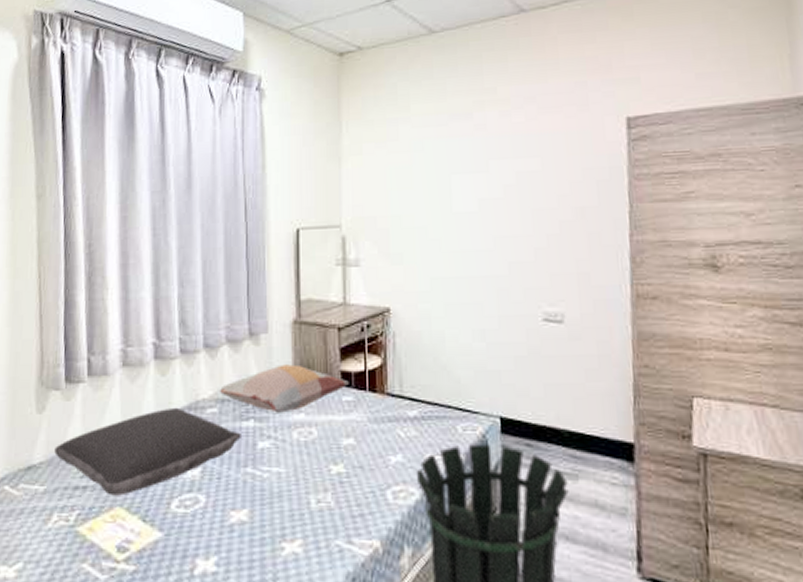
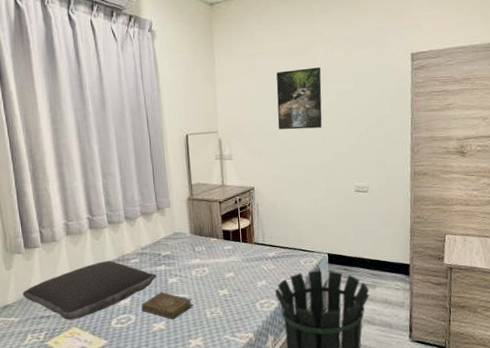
book: none [216,461,290,506] -> present [141,291,193,319]
decorative pillow: present [219,364,349,413] -> none [138,227,228,260]
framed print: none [426,137,493,226] -> present [276,67,322,130]

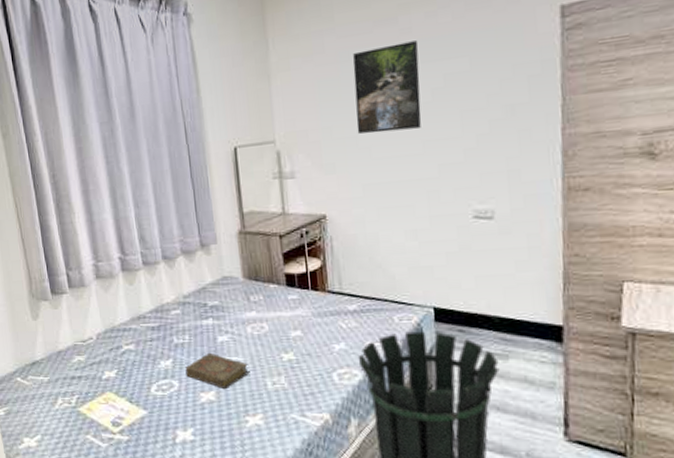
pillow: present [23,260,157,320] -> none [51,310,203,383]

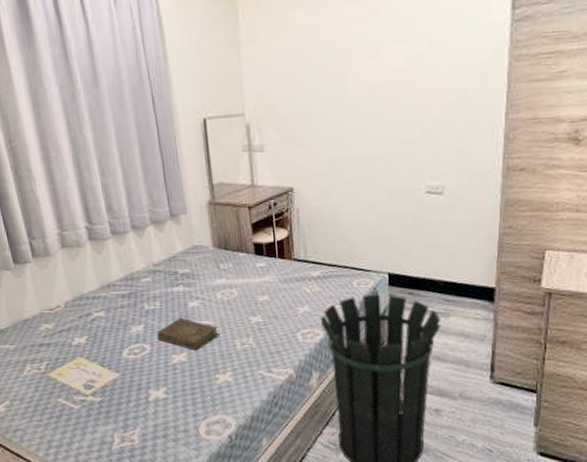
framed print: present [353,41,422,134] -> none [321,21,384,111]

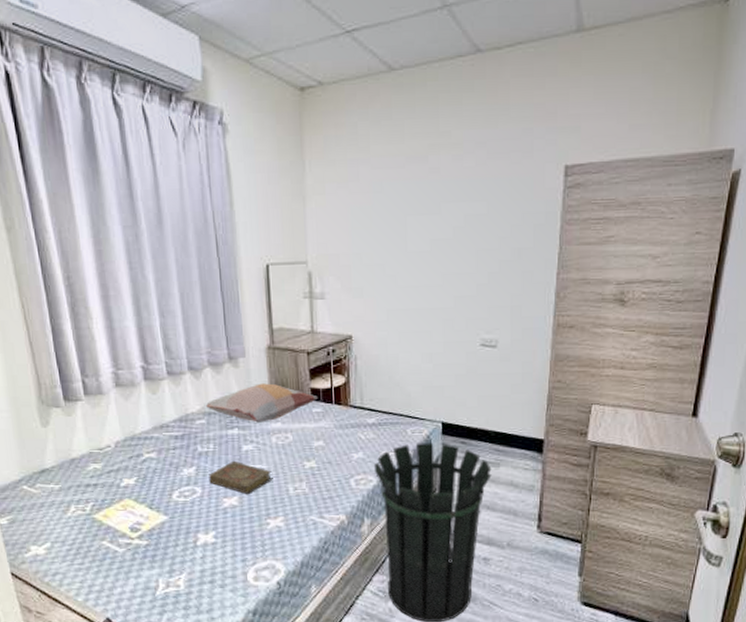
decorative pillow: none [150,239,261,279] -> present [205,383,318,423]

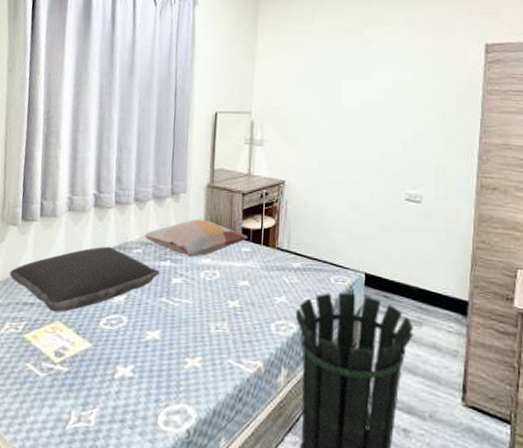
pillow: none [63,419,228,490] -> present [10,246,160,313]
book: present [209,460,272,494] -> none [136,292,196,329]

